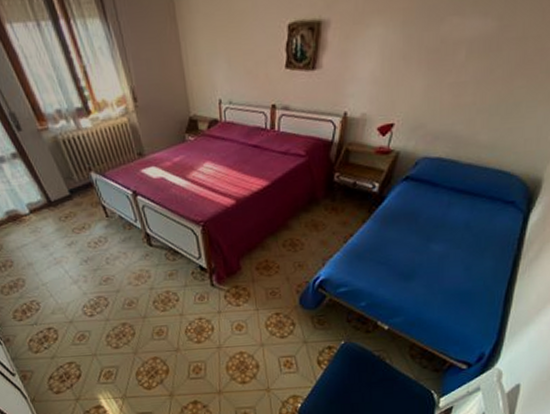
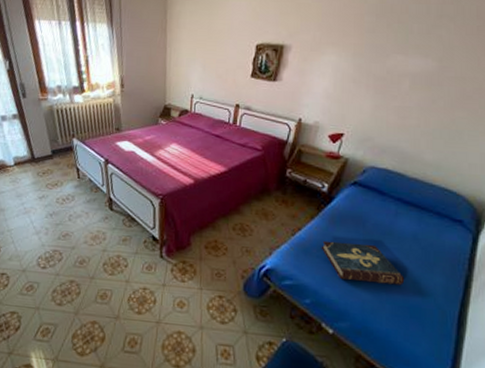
book: none [374,239,456,278] -> present [321,240,405,286]

